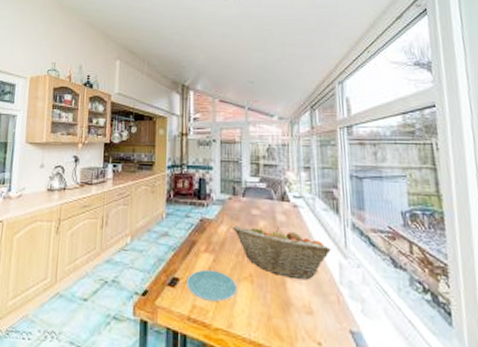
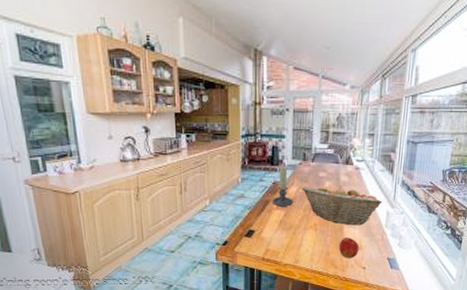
plate: present [187,269,238,302] -> none [261,222,304,245]
candle holder: none [199,201,224,250] -> present [272,166,294,207]
apple: none [283,296,310,328] -> present [339,238,359,259]

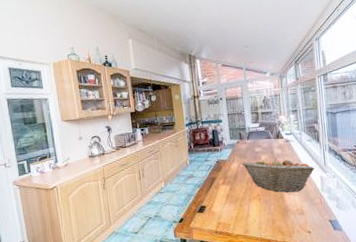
candle holder: present [272,166,294,207] -> none [217,146,237,182]
apple: present [339,238,359,259] -> none [283,204,302,224]

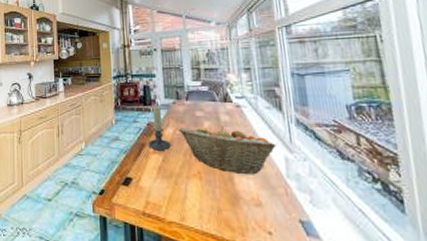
candle holder: none [217,146,237,182] -> present [148,106,172,150]

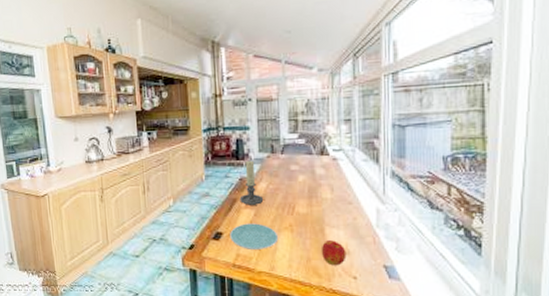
plate: none [139,169,188,197] -> present [230,223,279,249]
fruit basket: present [179,126,276,175] -> none [272,179,369,226]
apple: none [232,190,259,219] -> present [322,240,347,266]

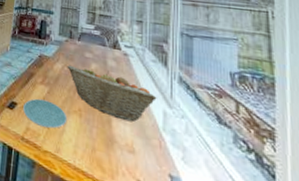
candle holder: present [239,160,264,205] -> none [36,40,58,83]
fruit basket: none [272,179,369,226] -> present [67,65,157,122]
apple: present [322,240,347,266] -> none [107,133,132,164]

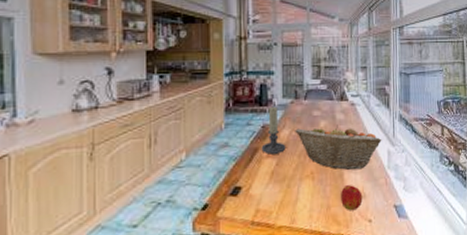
plate: present [23,98,68,129] -> none [250,173,300,203]
candle holder: none [36,40,58,83] -> present [261,106,286,155]
apple: none [107,133,132,164] -> present [341,185,363,211]

